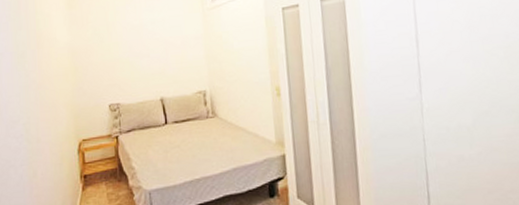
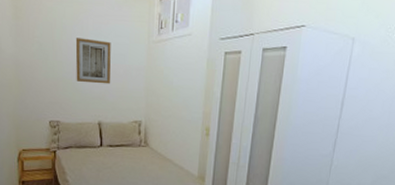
wall art: none [129,15,170,60] -> present [75,38,111,84]

